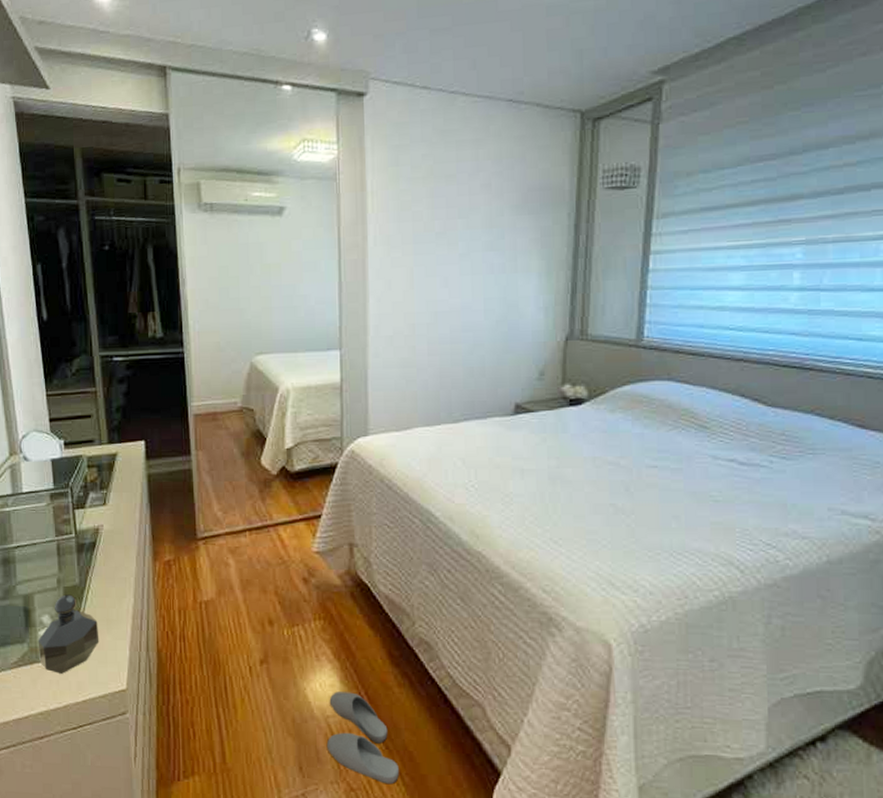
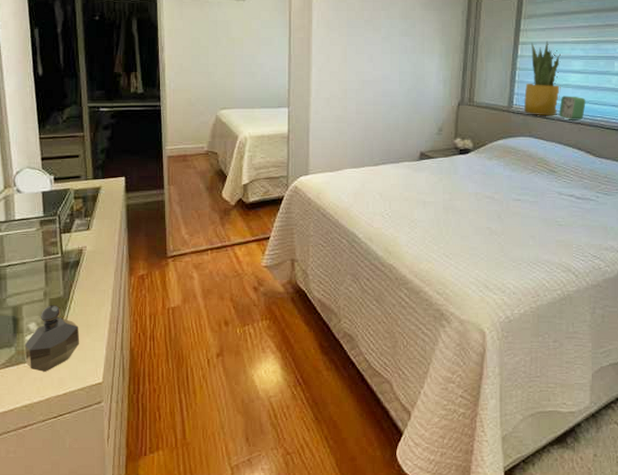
slippers: present [326,691,399,785] -> none [268,376,325,448]
planter: none [659,247,713,351] -> present [524,41,561,116]
alarm clock: none [711,322,751,356] -> present [559,96,586,120]

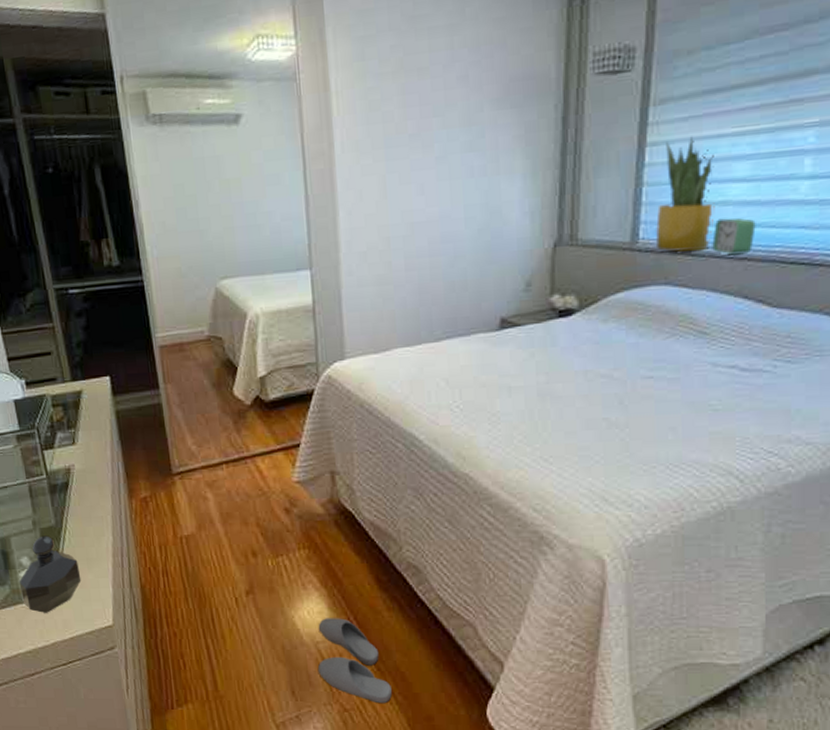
slippers: none [268,376,325,448] -> present [317,618,392,704]

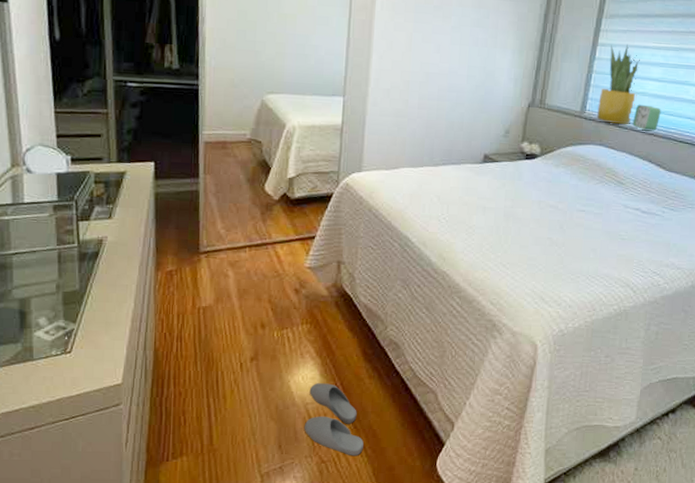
perfume bottle: present [19,535,82,613] -> none [32,299,97,371]

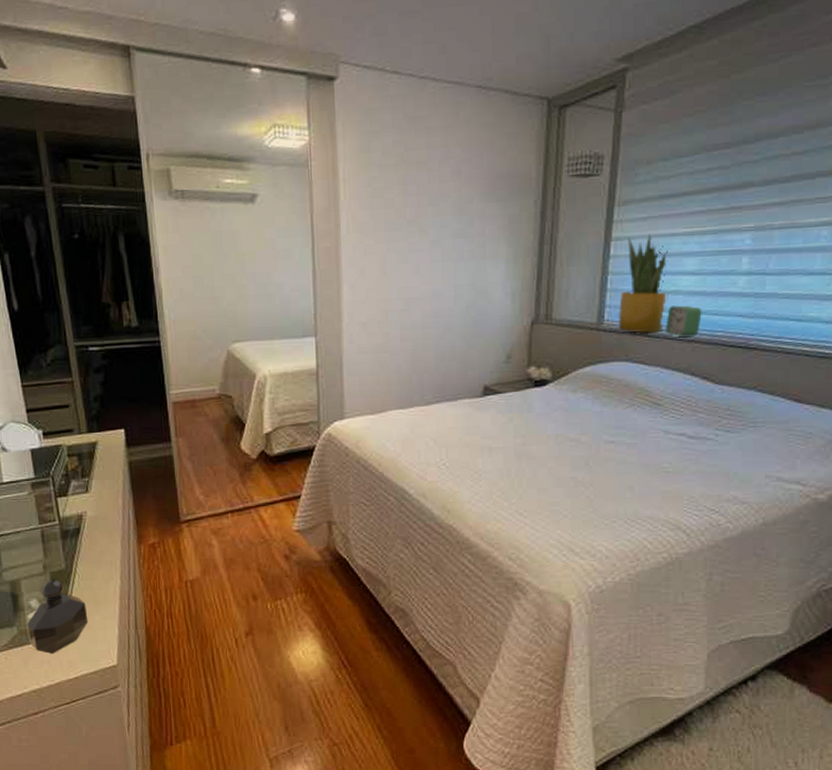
perfume bottle: none [32,299,97,371] -> present [27,579,88,653]
slippers: present [304,383,364,456] -> none [310,658,378,738]

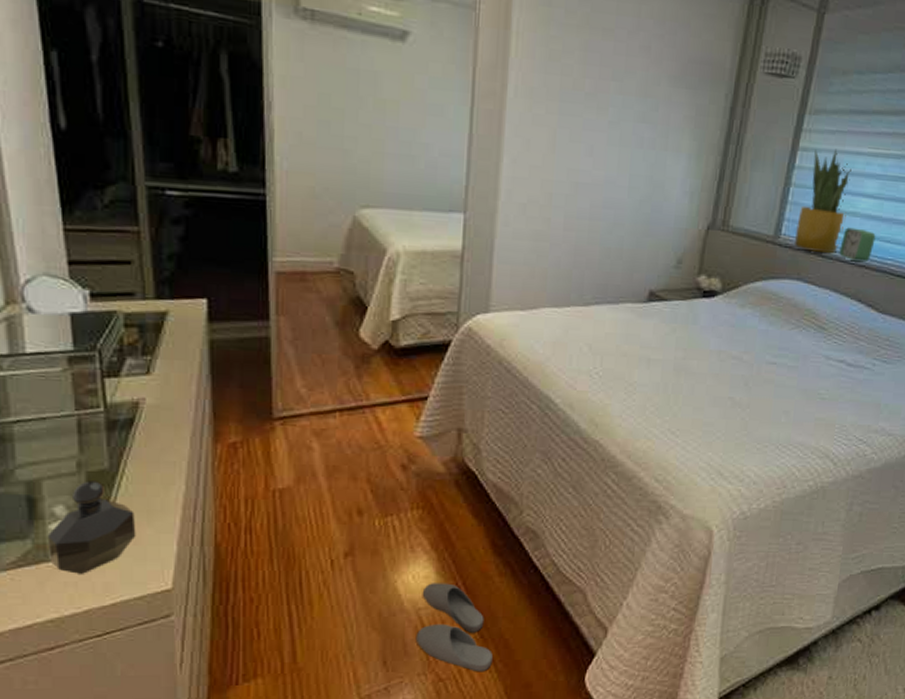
slippers: none [310,658,378,738] -> present [415,583,493,672]

